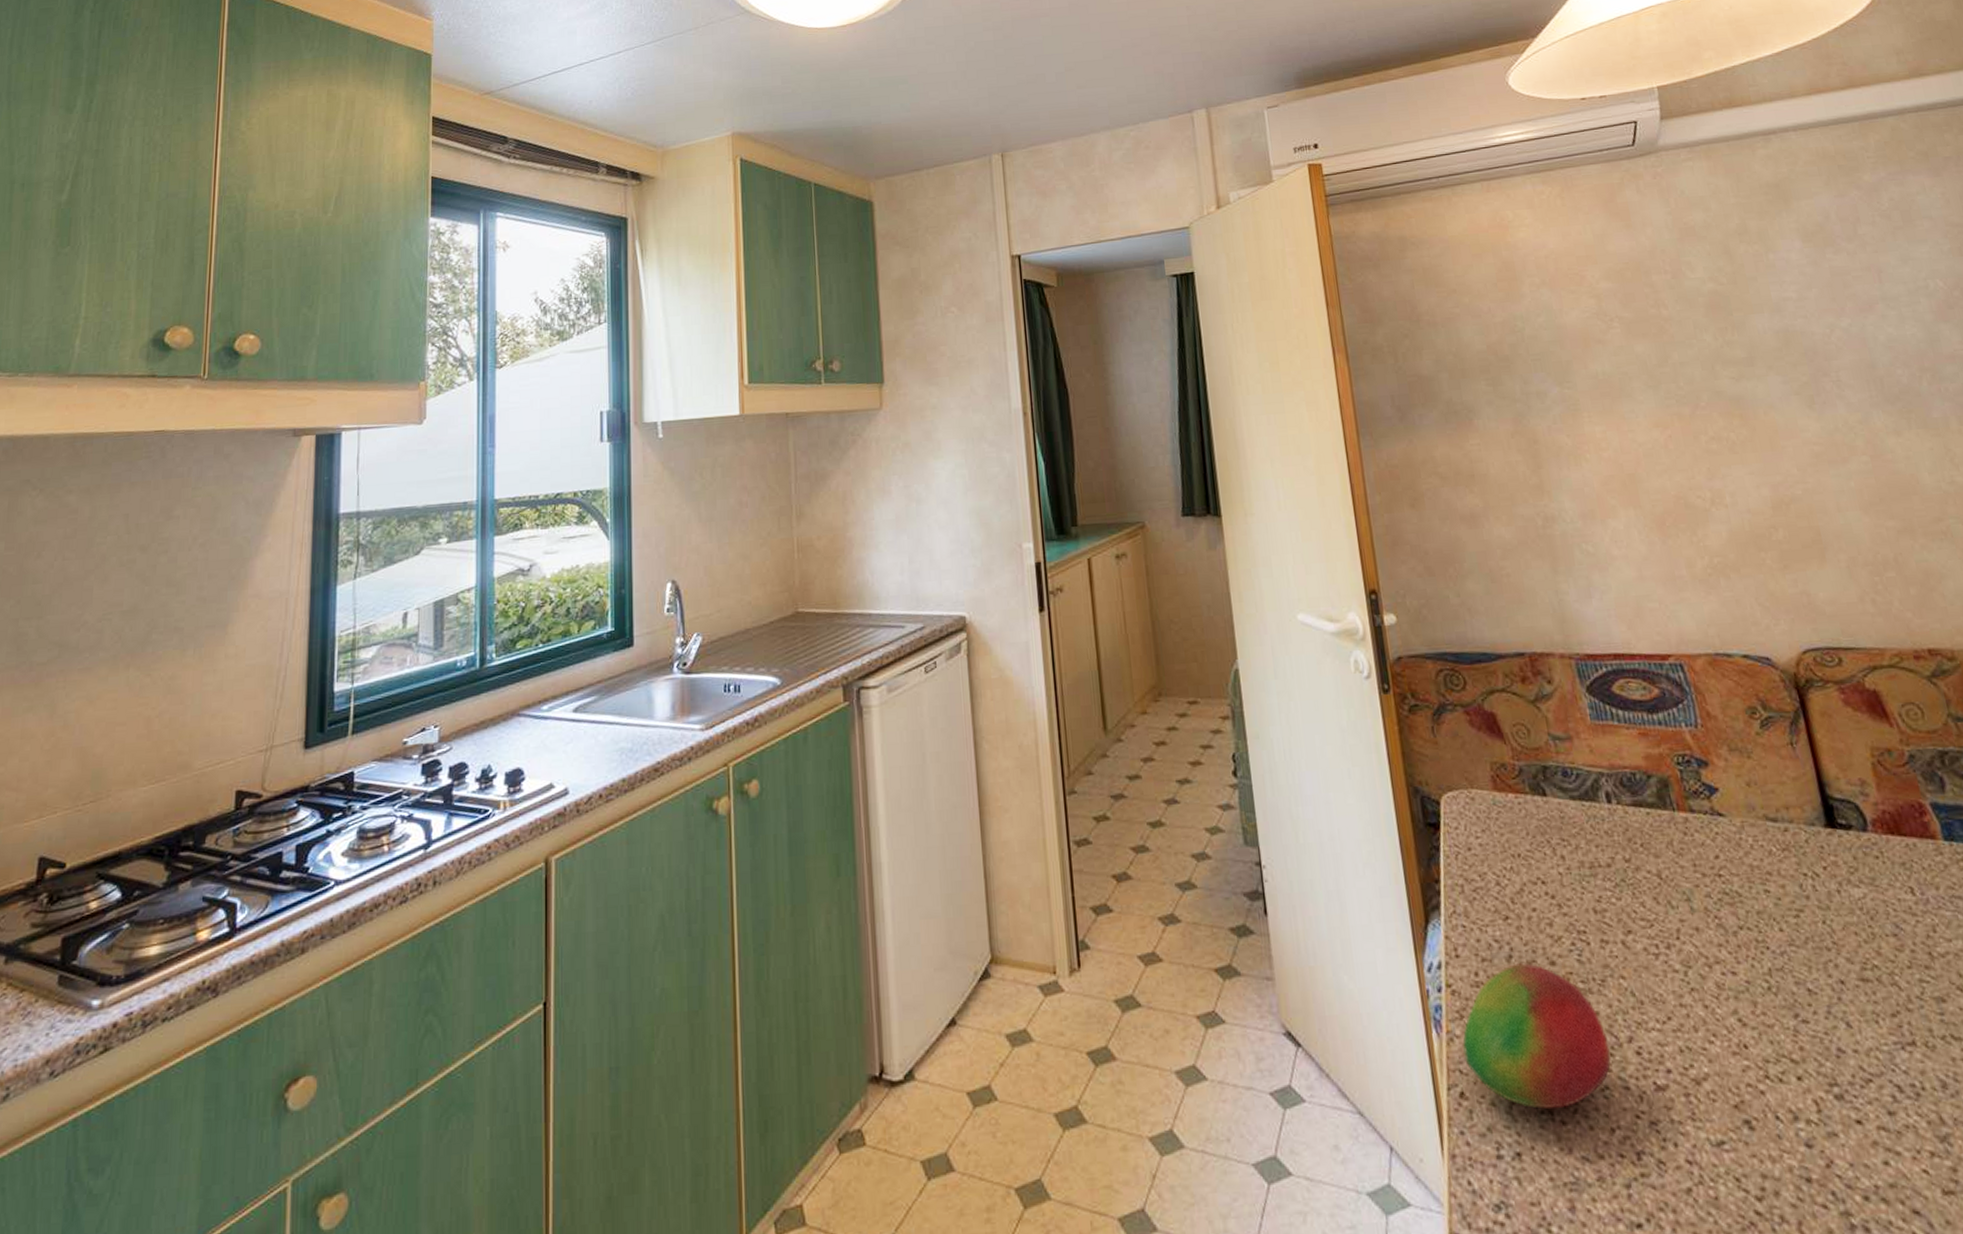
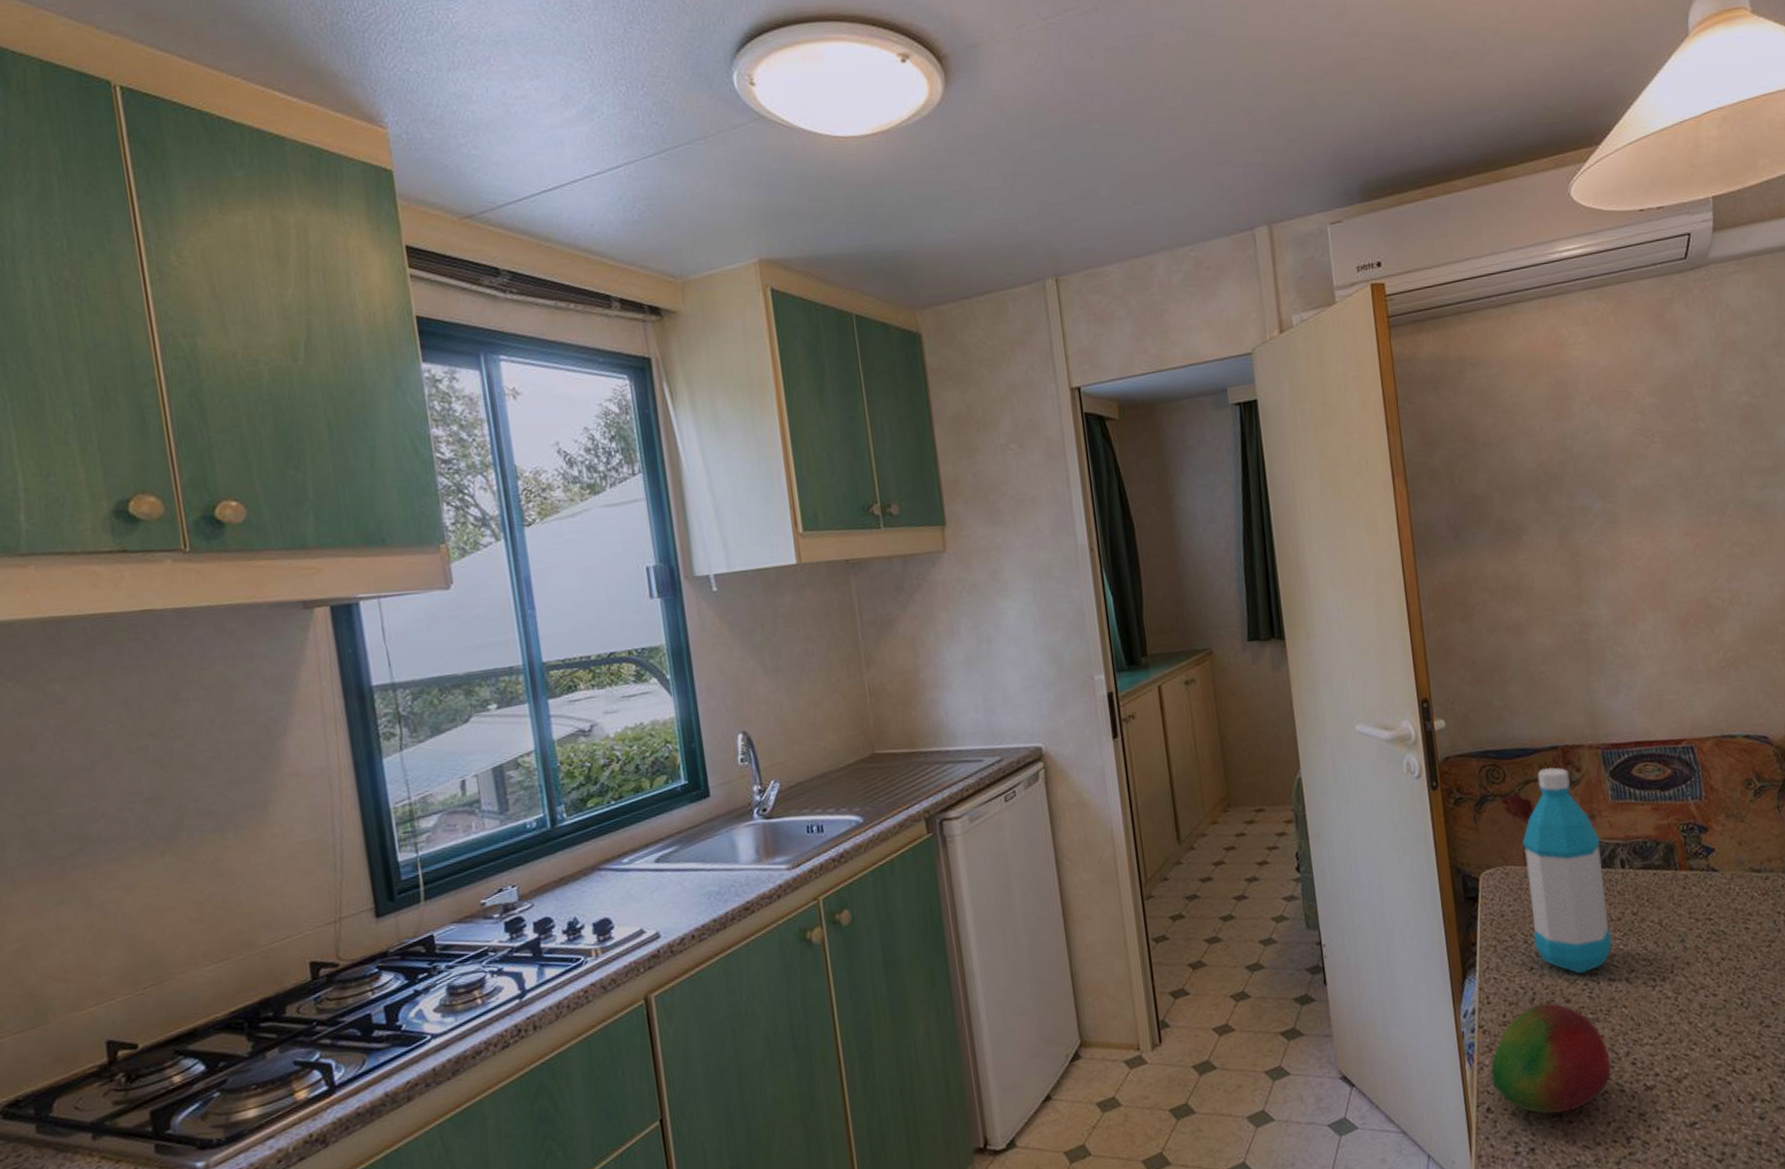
water bottle: none [1489,676,1603,930] -> present [1522,767,1612,974]

